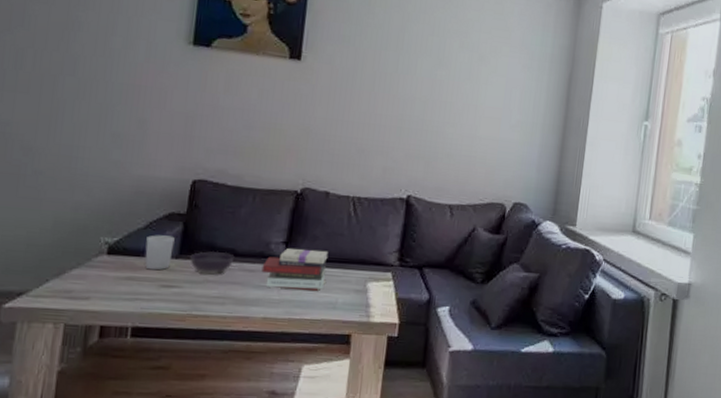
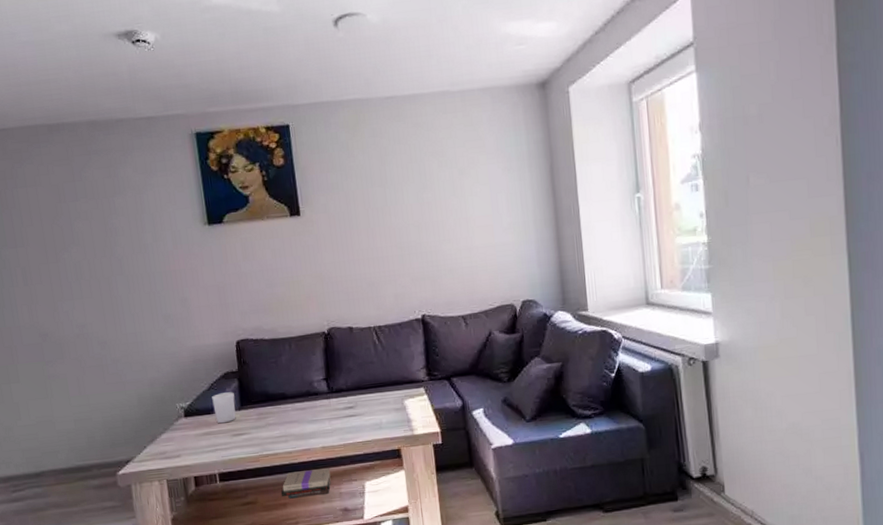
bowl: present [190,250,235,275] -> none [250,396,287,419]
books: none [201,340,266,372] -> present [281,468,331,499]
books: present [261,248,329,292] -> none [310,379,369,420]

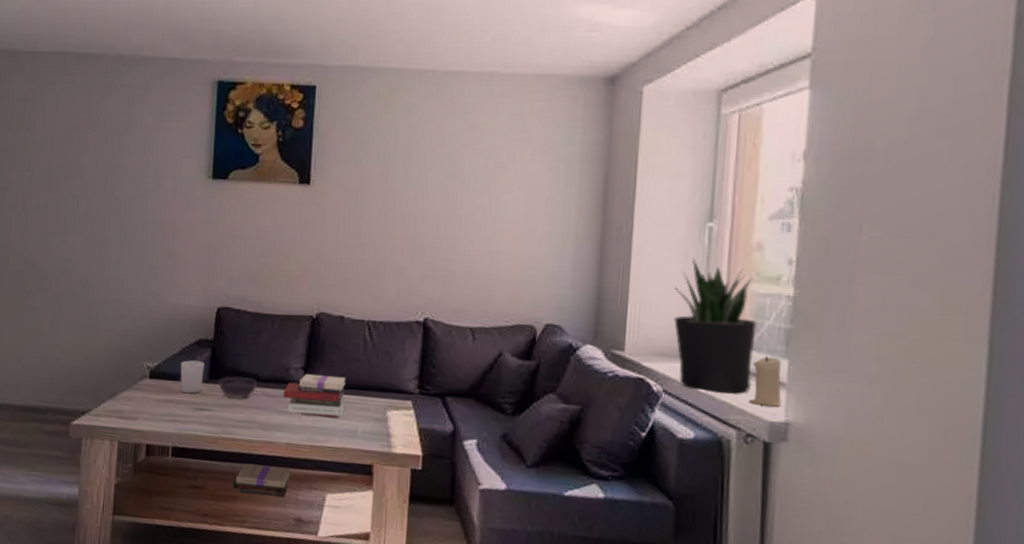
bowl: none [250,396,287,419] -> present [218,375,258,400]
books: none [310,379,369,420] -> present [283,374,346,419]
planter: none [619,225,687,331] -> present [674,258,757,394]
candle: none [685,293,711,334] -> present [749,356,782,407]

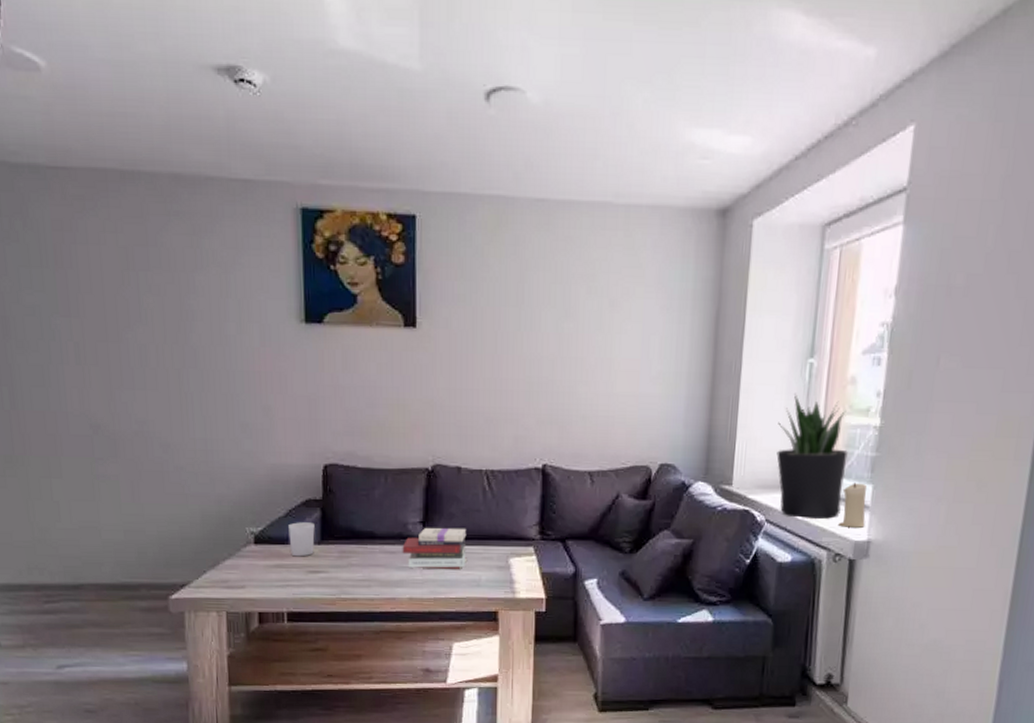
bowl: present [218,375,258,400] -> none [332,534,375,558]
books: present [232,463,290,497] -> none [356,621,415,651]

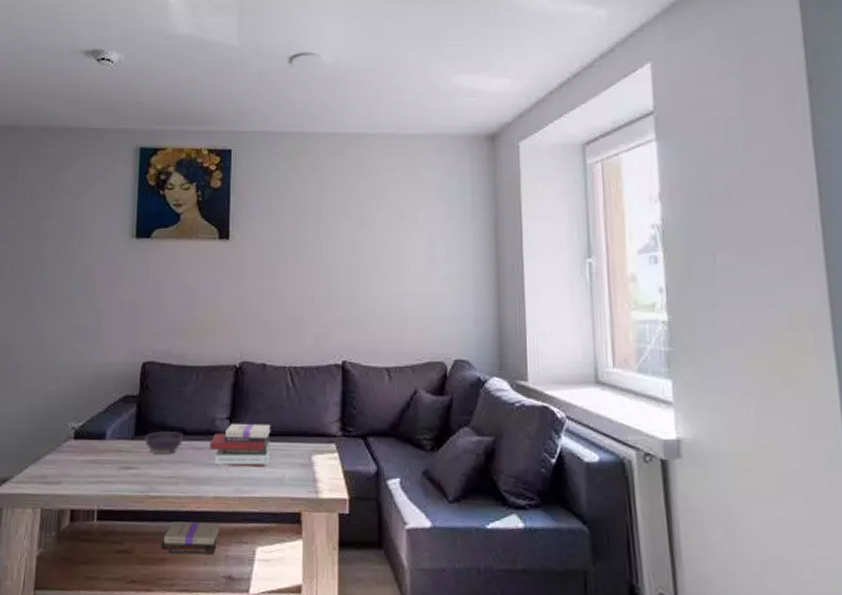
candle holder: present [288,522,315,557] -> none [105,417,130,453]
bowl: none [332,534,375,558] -> present [144,430,184,455]
books: none [356,621,415,651] -> present [160,521,219,555]
planter: present [776,394,848,520] -> none [566,291,643,416]
candle: present [839,483,867,528] -> none [641,378,671,425]

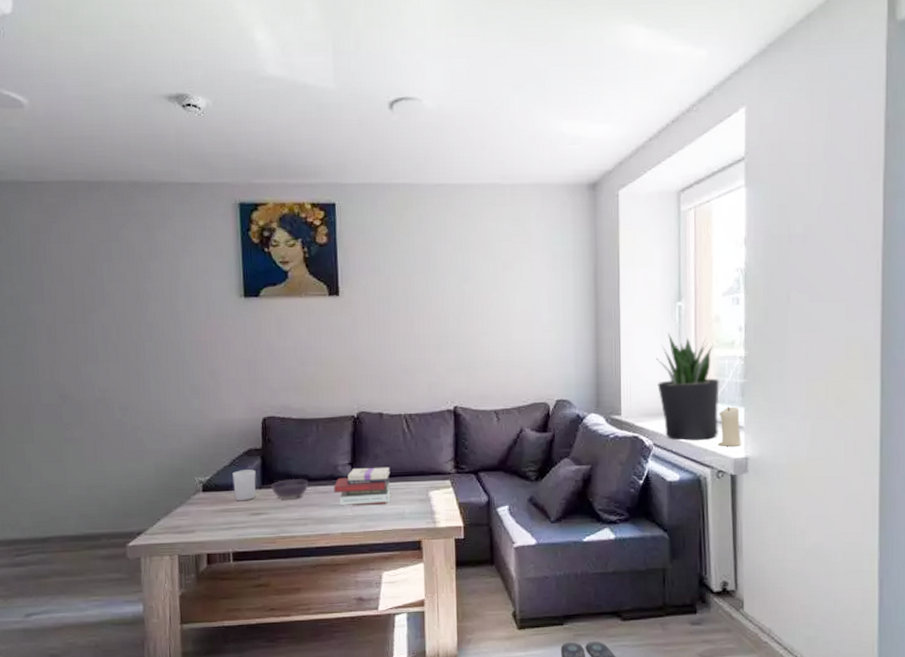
candle holder: none [105,417,130,453] -> present [232,470,256,501]
books: present [160,521,219,555] -> none [295,555,348,584]
planter: none [566,291,643,416] -> present [656,333,719,441]
candle: none [641,378,671,425] -> present [718,406,741,447]

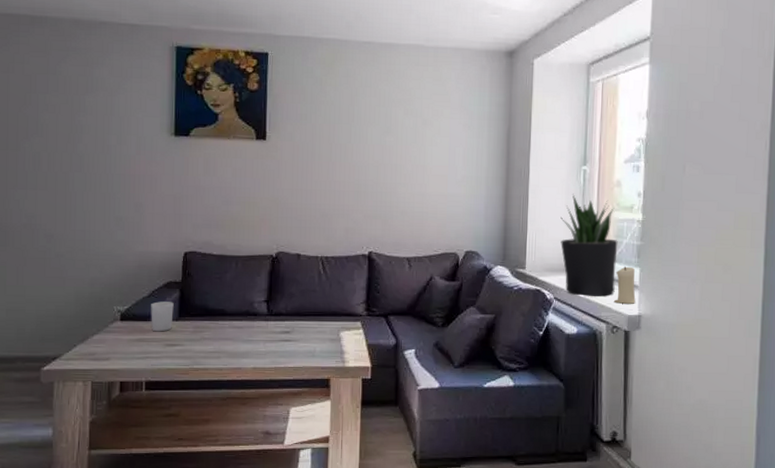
bowl: present [271,478,309,500] -> none [188,312,225,333]
books: present [333,467,392,505] -> none [248,305,305,343]

